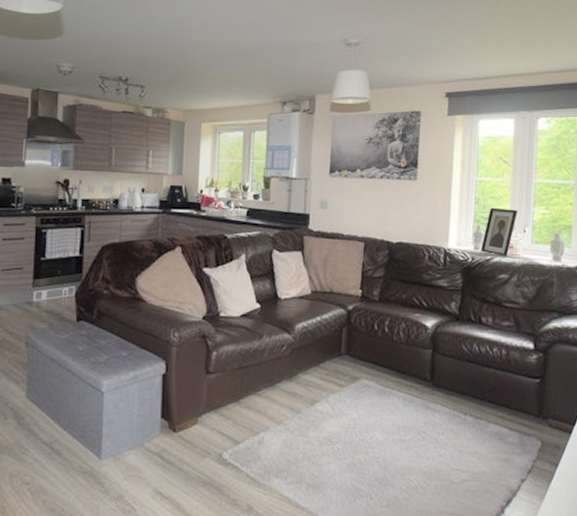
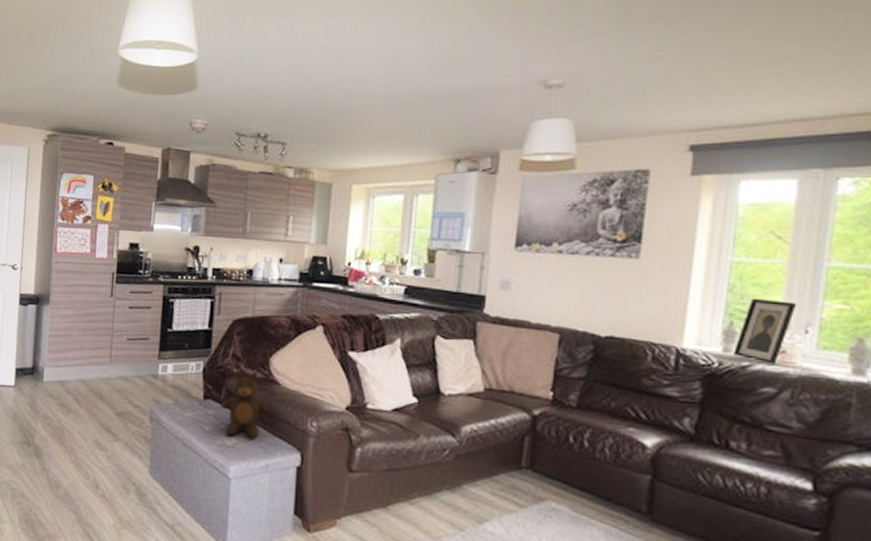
teddy bear: none [94,292,138,354] -> present [222,371,271,440]

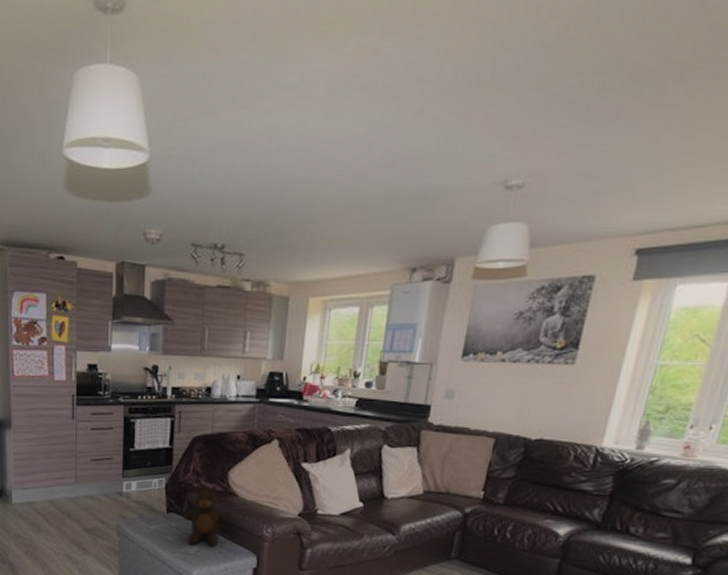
picture frame: present [734,298,797,364] -> none [645,399,707,458]

